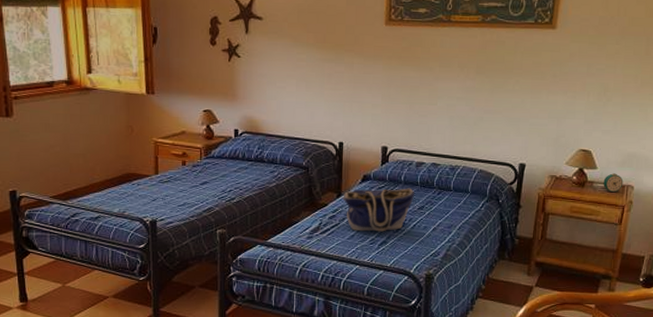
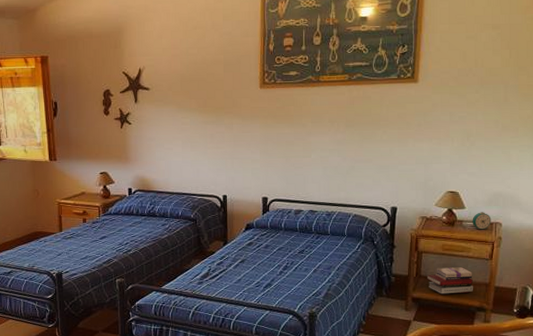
tote bag: present [342,188,414,232] -> none [228,234,294,276]
books: none [552,231,600,260] -> present [426,267,474,294]

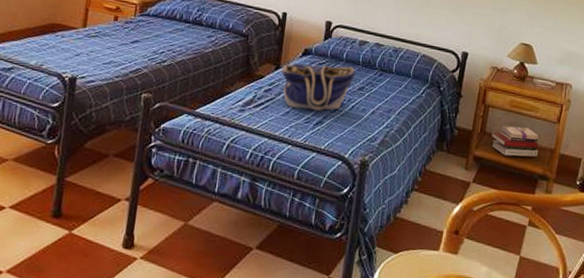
tote bag: none [228,234,294,276] -> present [280,63,356,111]
alarm clock: present [472,212,492,229] -> none [543,70,563,89]

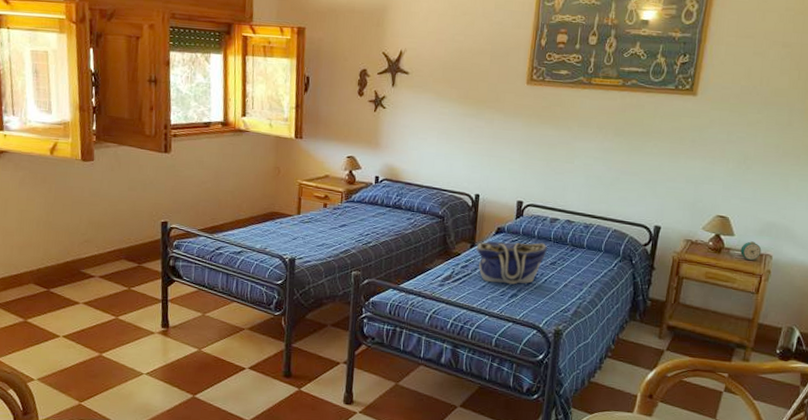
books: present [491,125,539,159] -> none [685,296,736,328]
alarm clock: none [543,70,563,89] -> present [740,241,762,260]

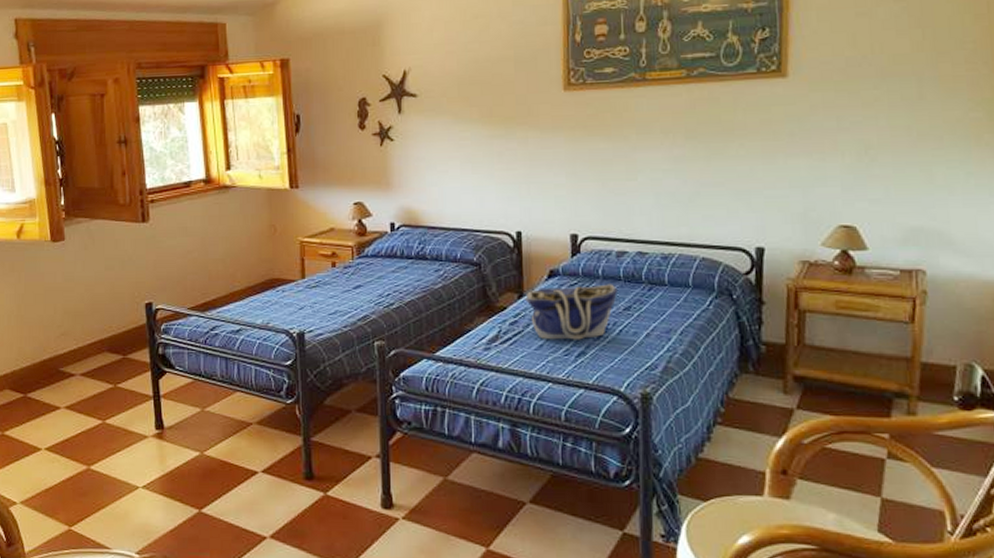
alarm clock: present [740,241,762,260] -> none [879,254,910,279]

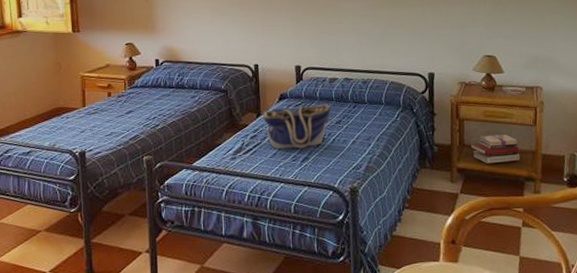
books: none [814,333,888,372] -> present [470,134,520,164]

